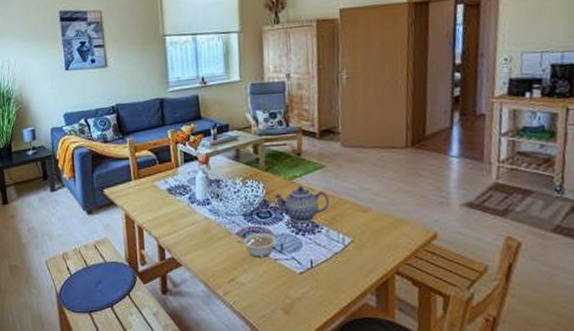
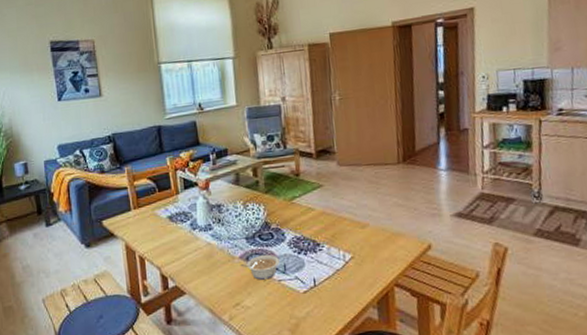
teapot: present [274,186,330,223] -> none [274,206,329,243]

